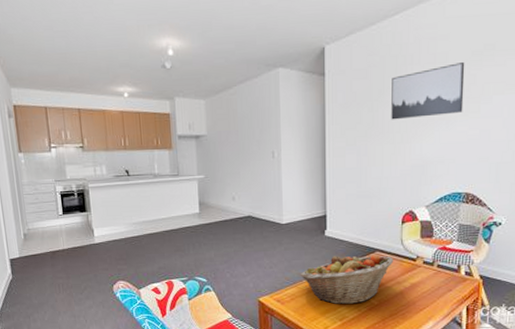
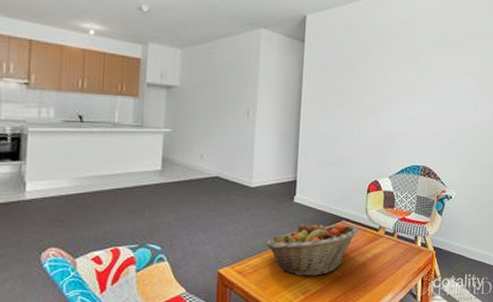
wall art: present [391,61,465,120] -> none [362,47,426,93]

